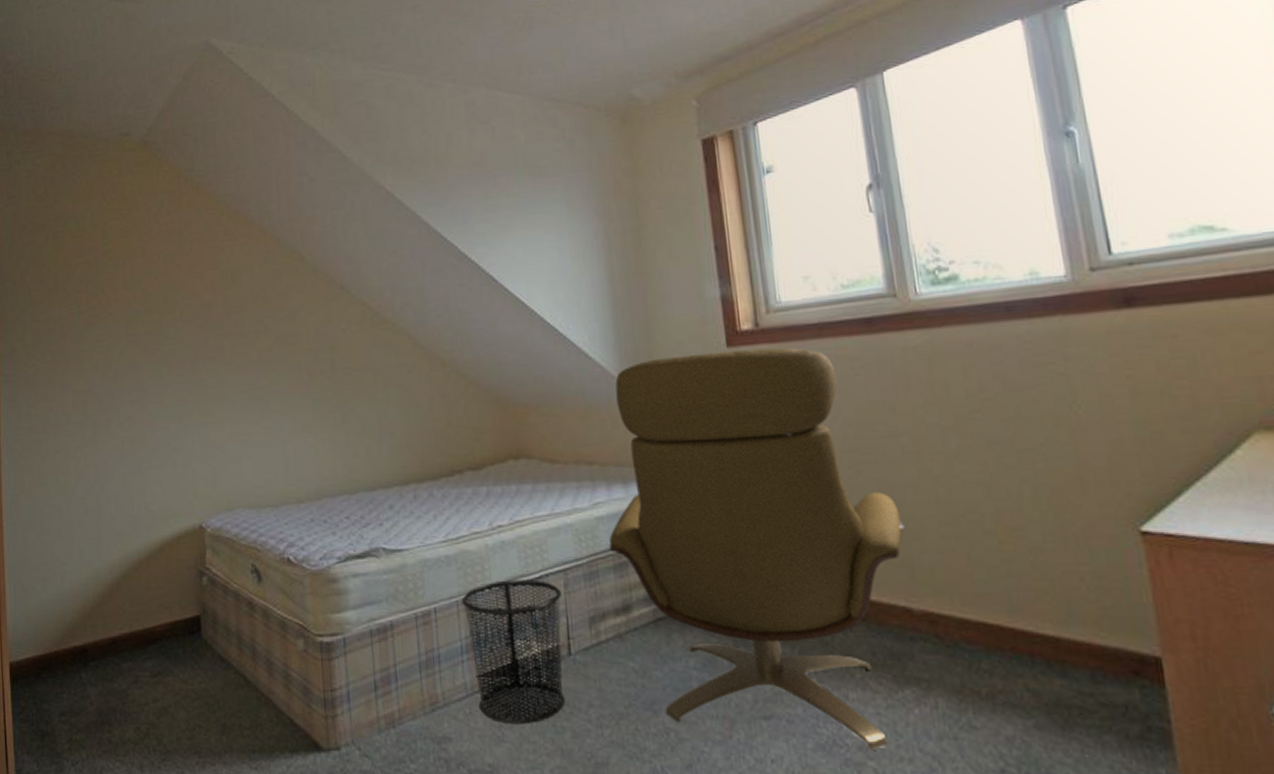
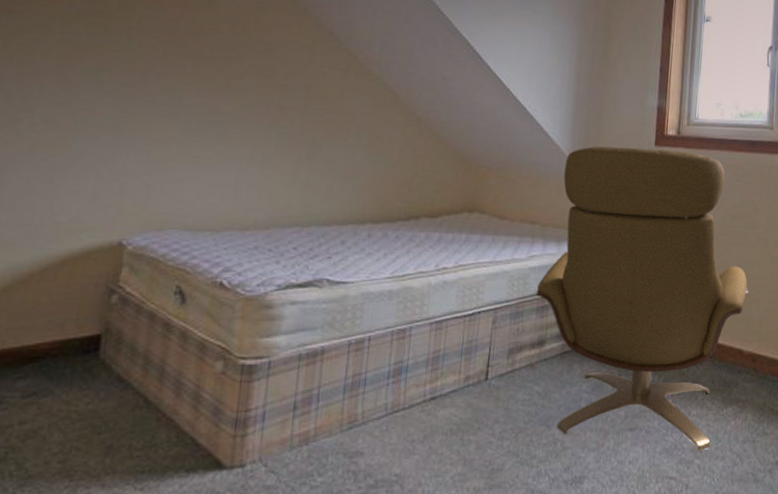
waste bin: present [461,579,566,725] -> none [395,315,489,439]

